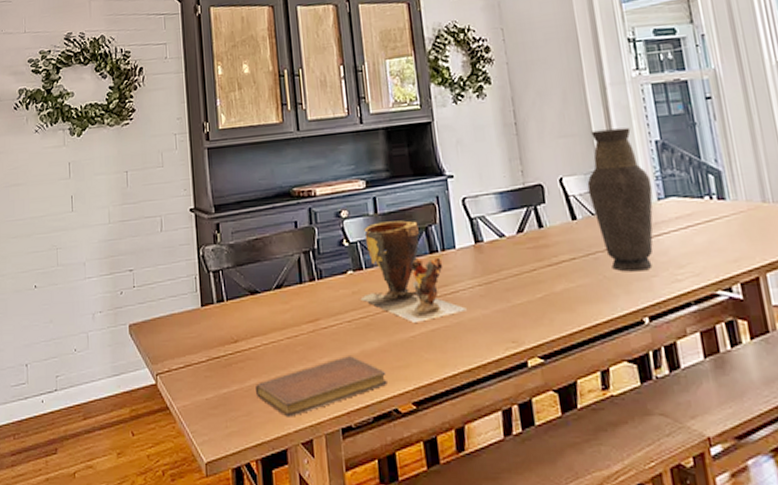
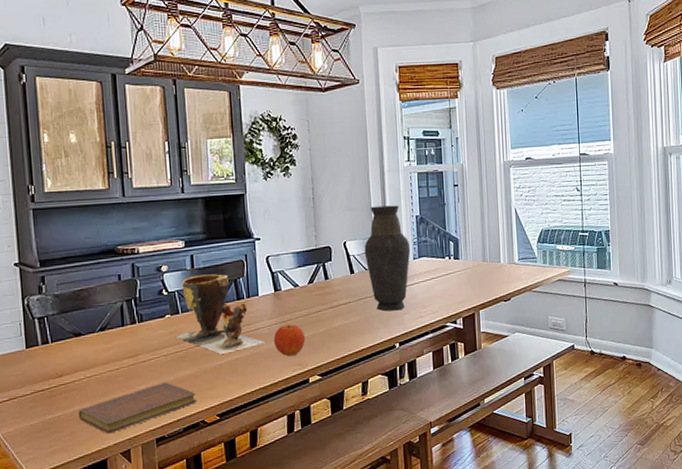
fruit: none [477,287,520,330] -> present [273,324,306,357]

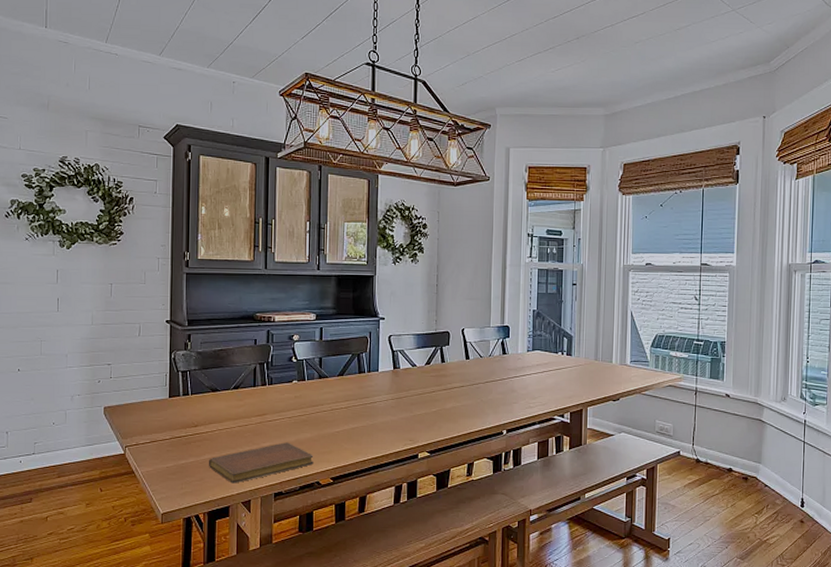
clay pot: present [176,274,264,354] -> none [300,346,380,422]
fruit: present [273,324,306,357] -> none [388,401,419,432]
vase: present [364,205,411,312] -> none [481,298,525,399]

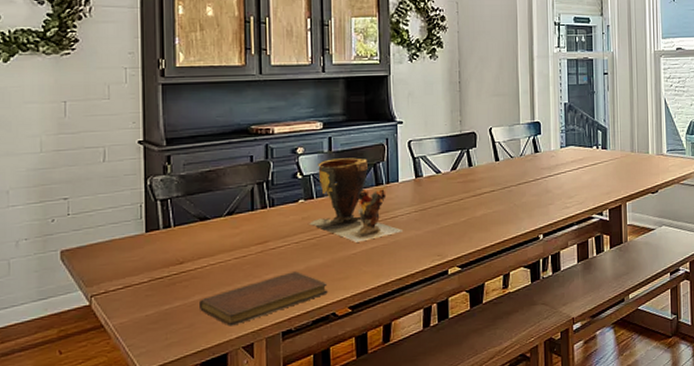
clay pot: none [300,346,380,422] -> present [309,157,403,242]

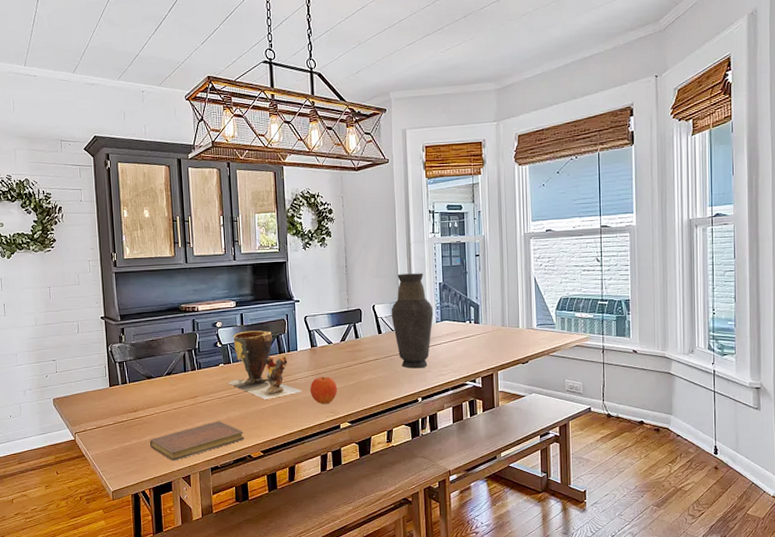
fruit: none [412,212,446,247] -> present [310,377,338,405]
vase: none [510,92,558,201] -> present [391,273,434,369]

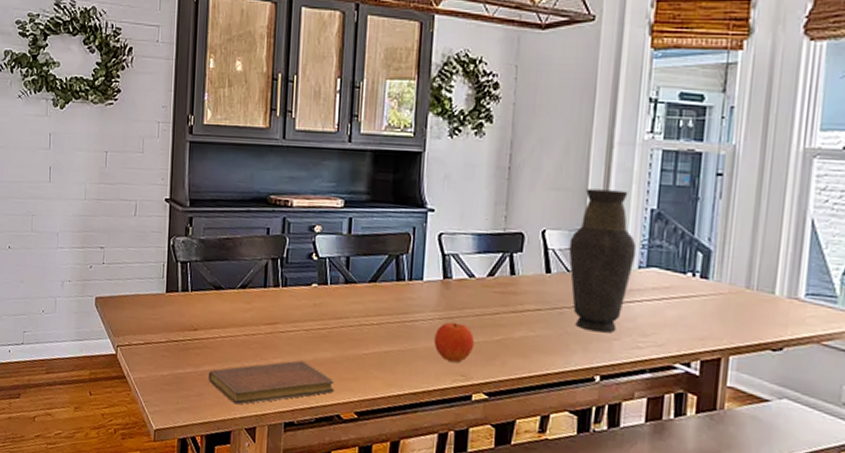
clay pot: present [228,330,302,399] -> none [320,241,422,342]

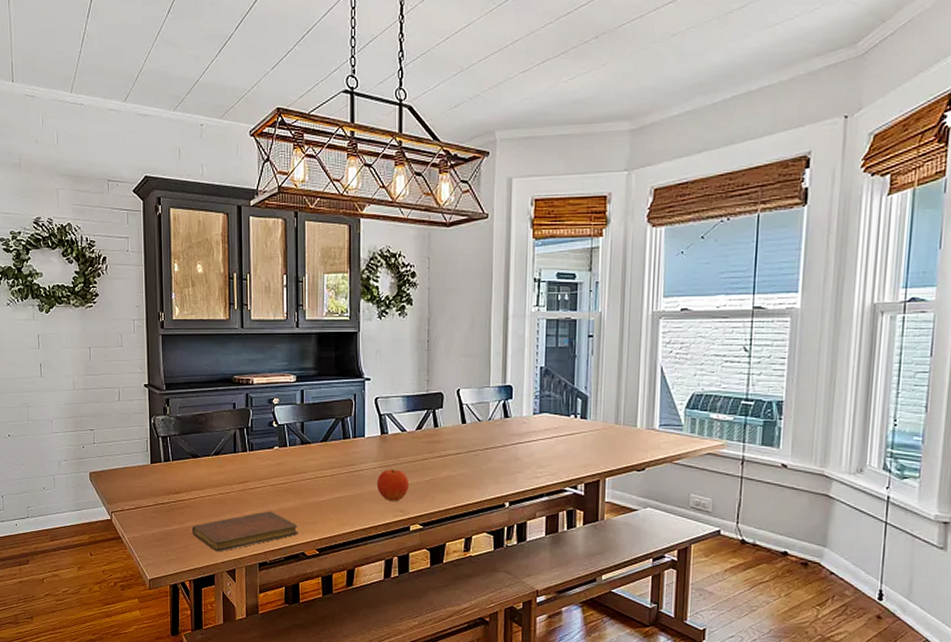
vase: present [568,188,637,333] -> none [479,354,531,468]

